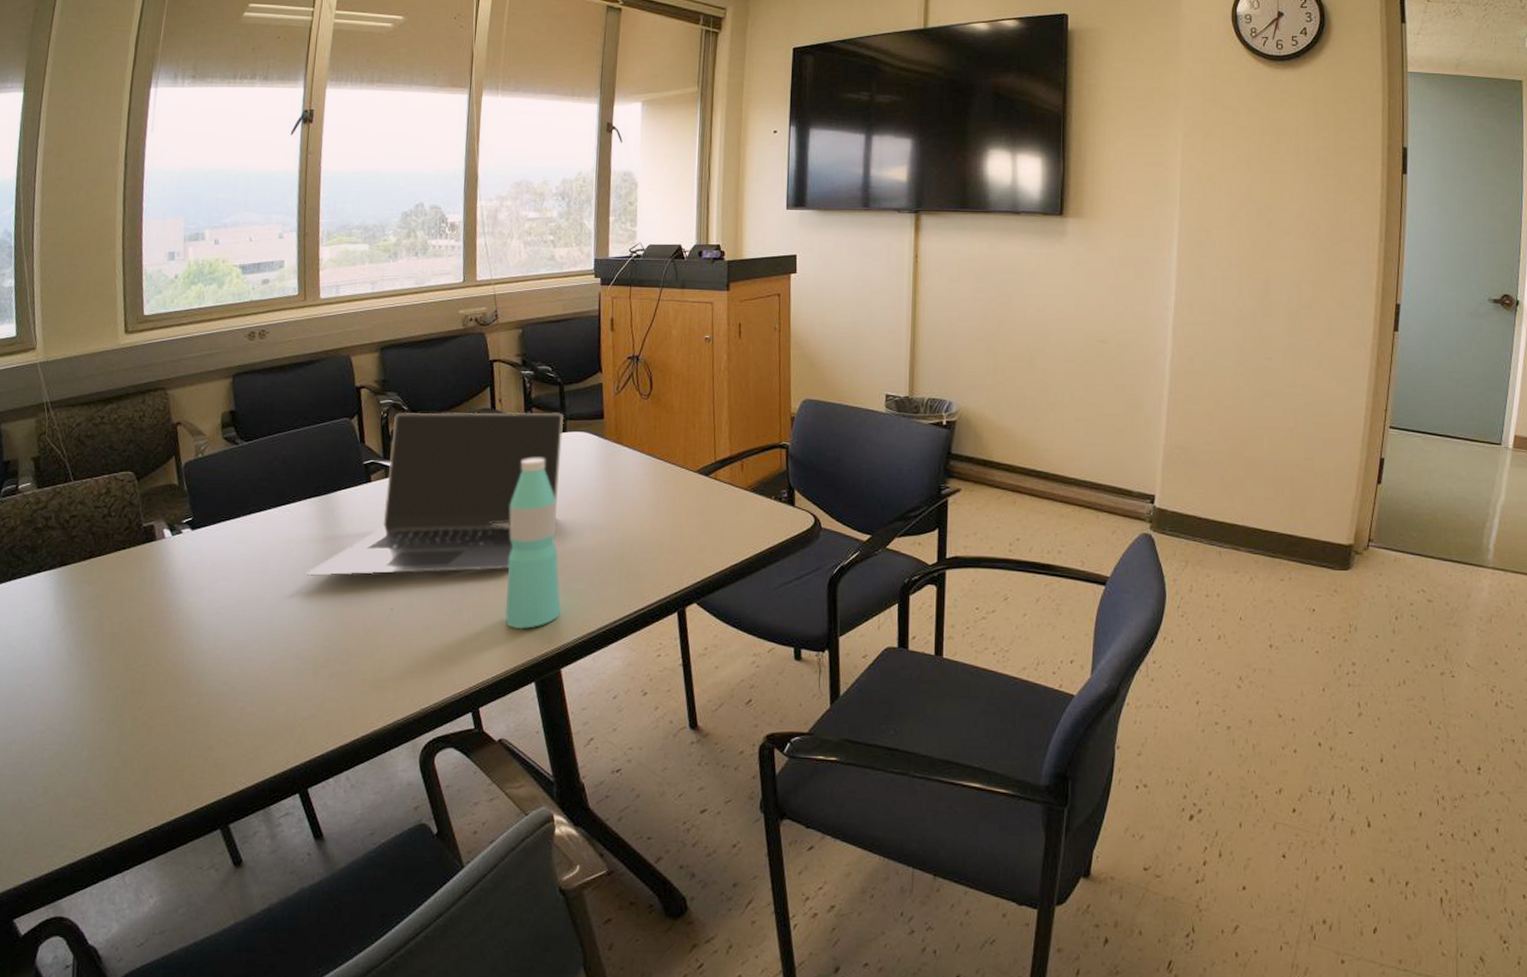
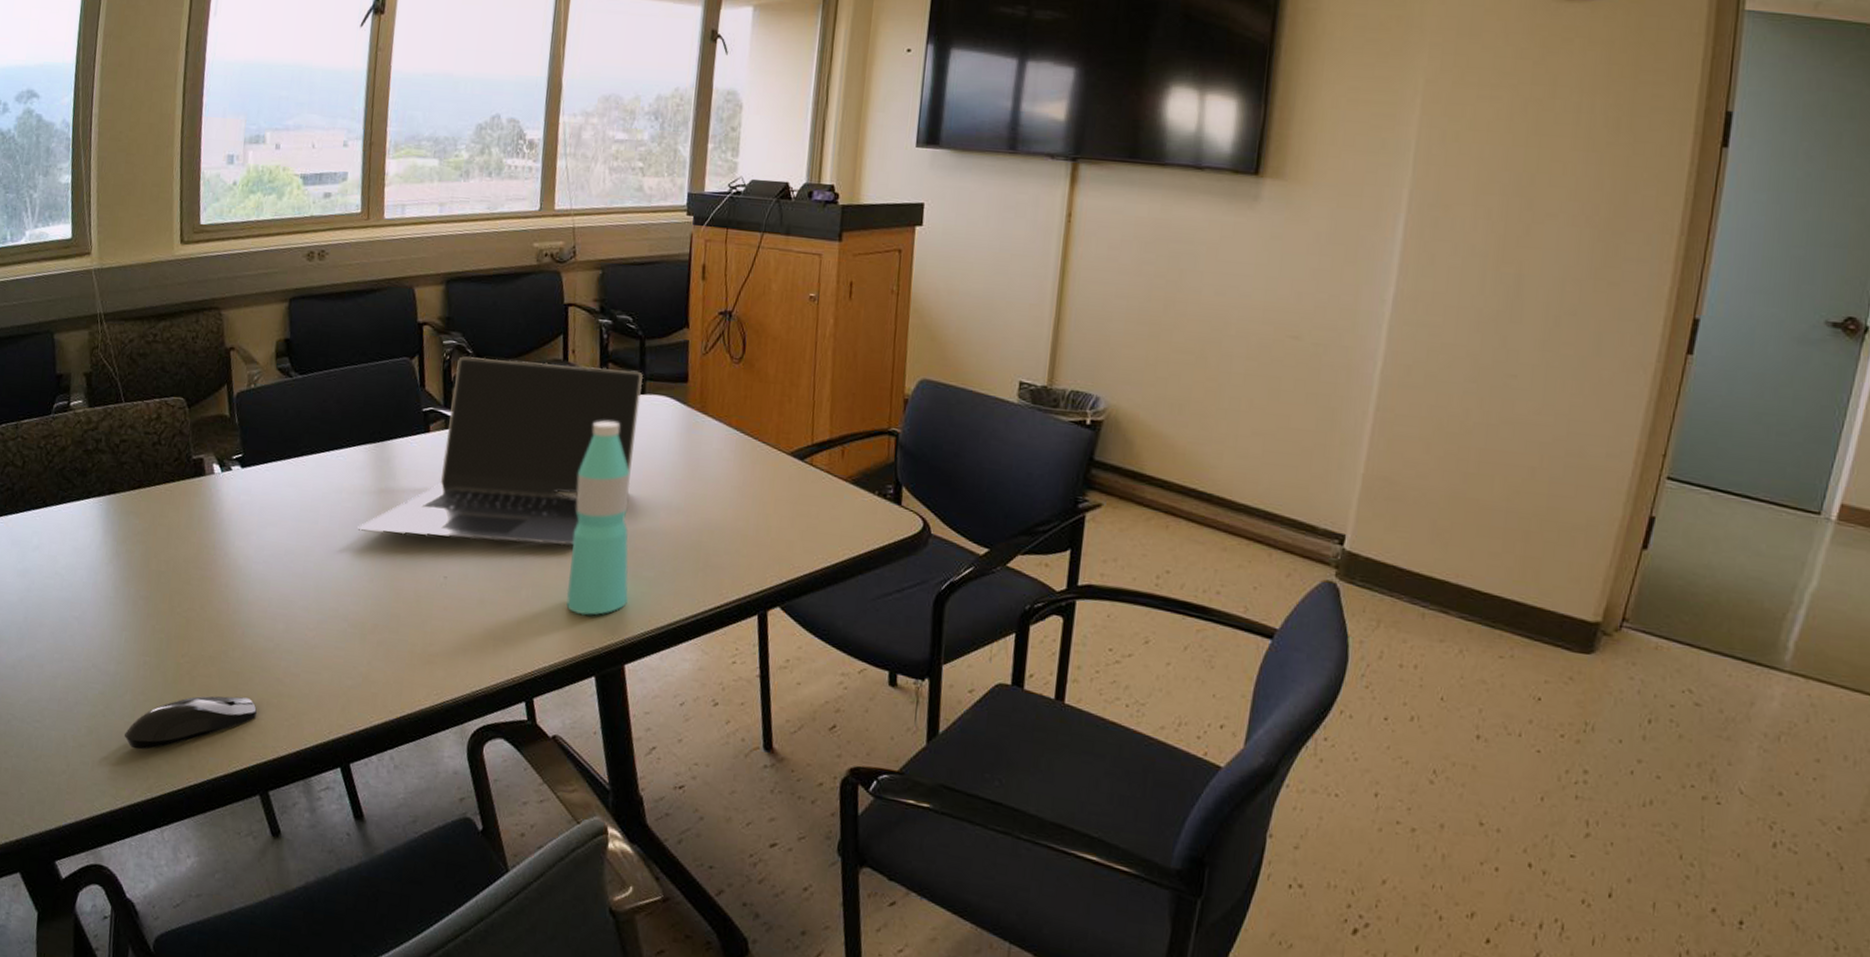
computer mouse: none [82,739,215,802] -> present [125,696,257,750]

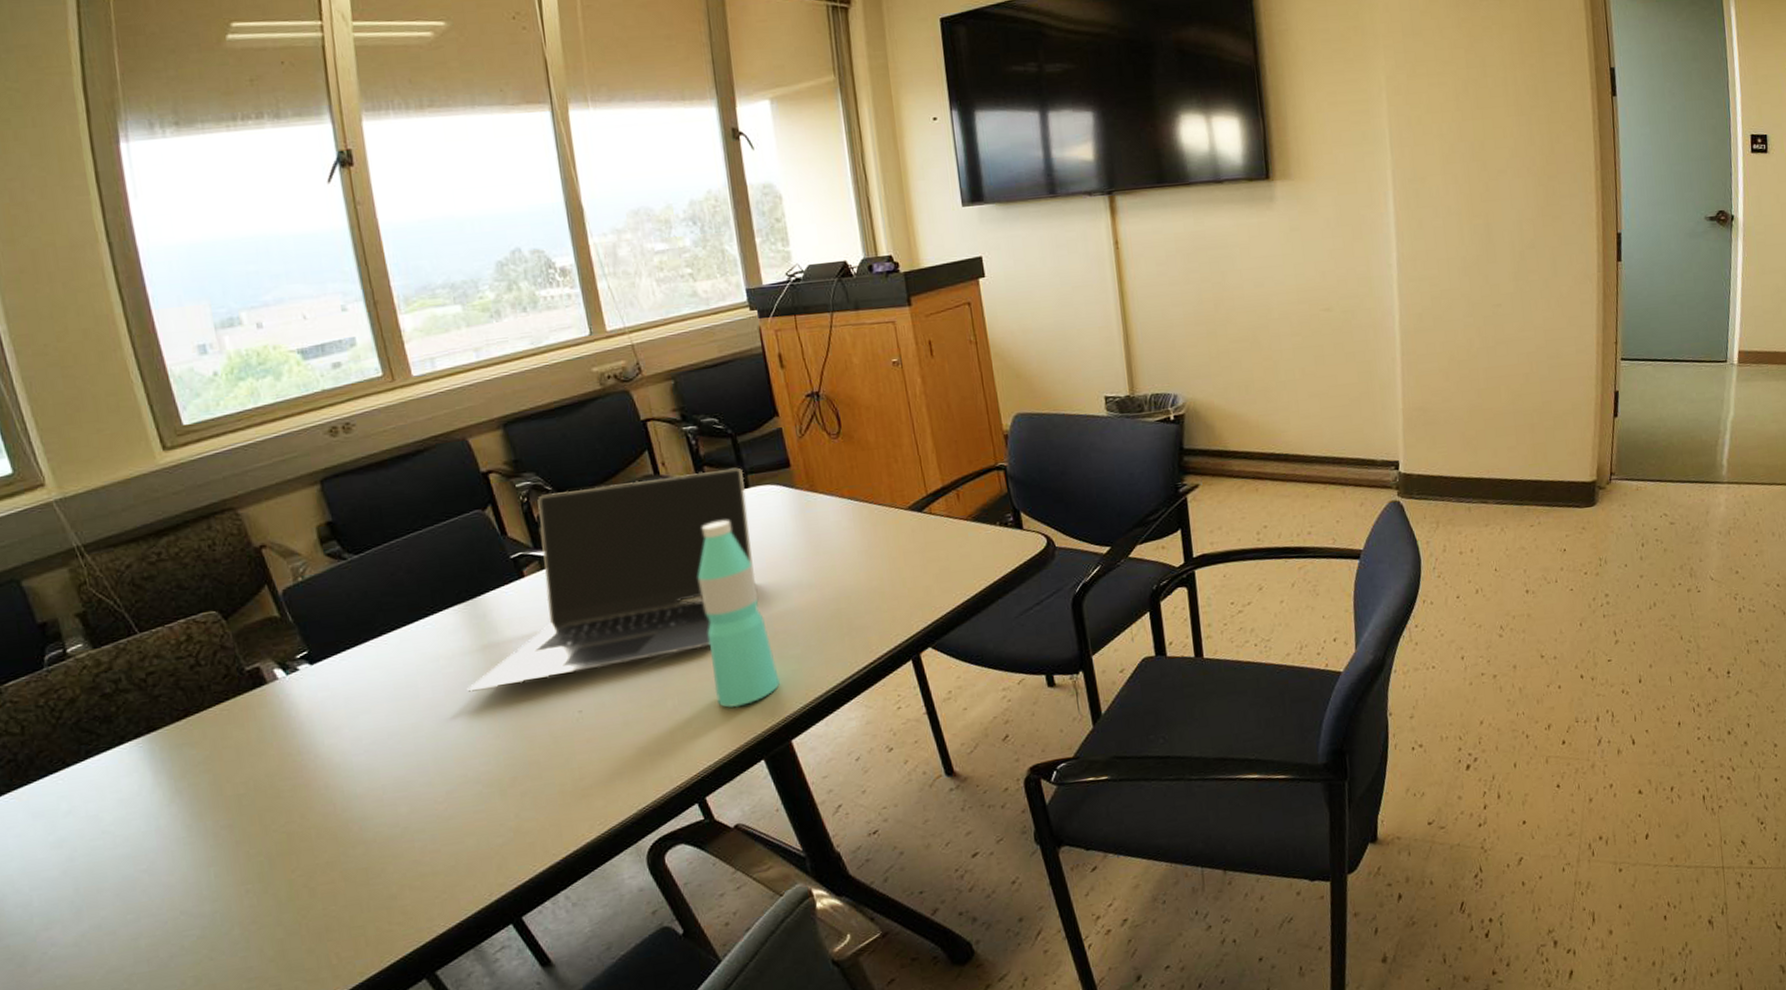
computer mouse: present [125,696,257,750] -> none [243,889,400,981]

